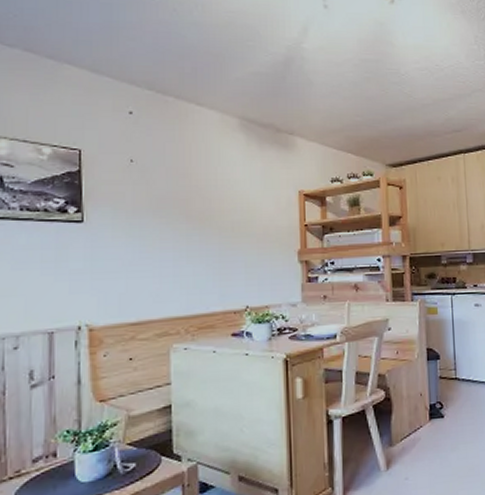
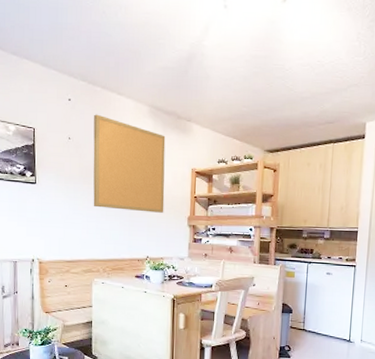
wall art: none [165,129,266,249] -> present [93,114,166,213]

